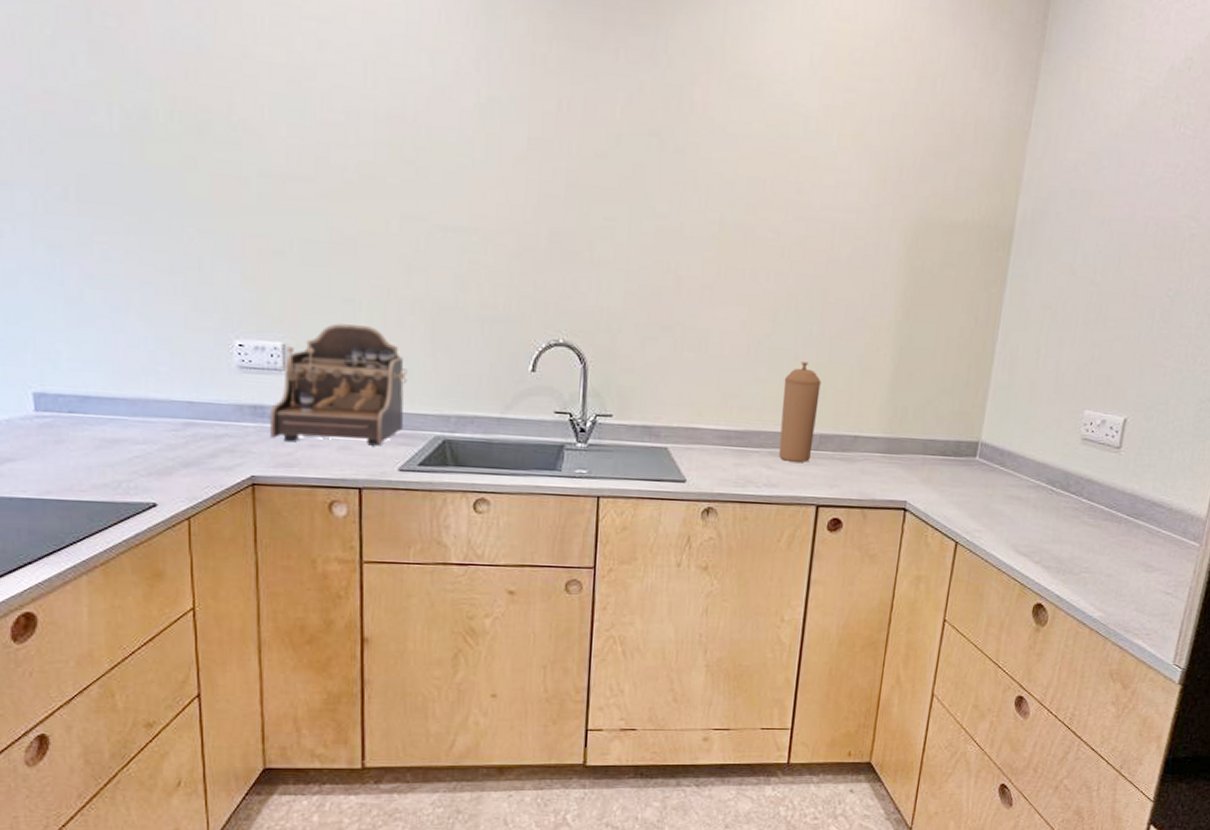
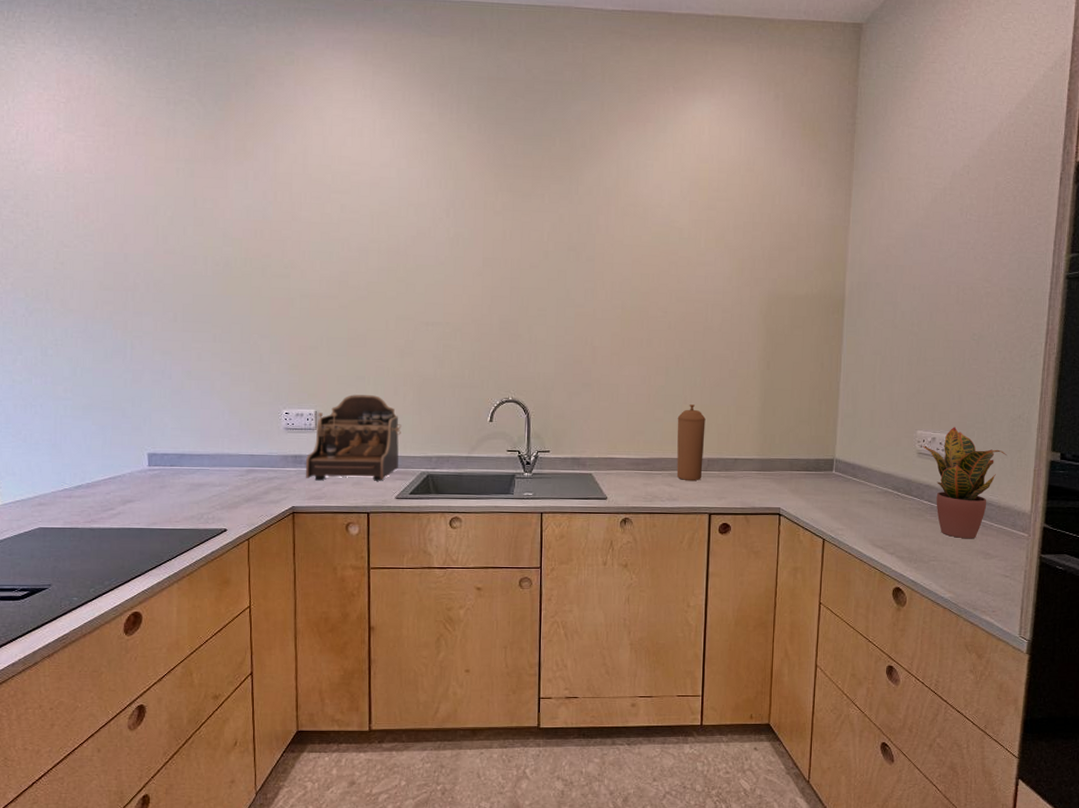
potted plant: none [1088,408,1189,548] -> present [922,427,1008,539]

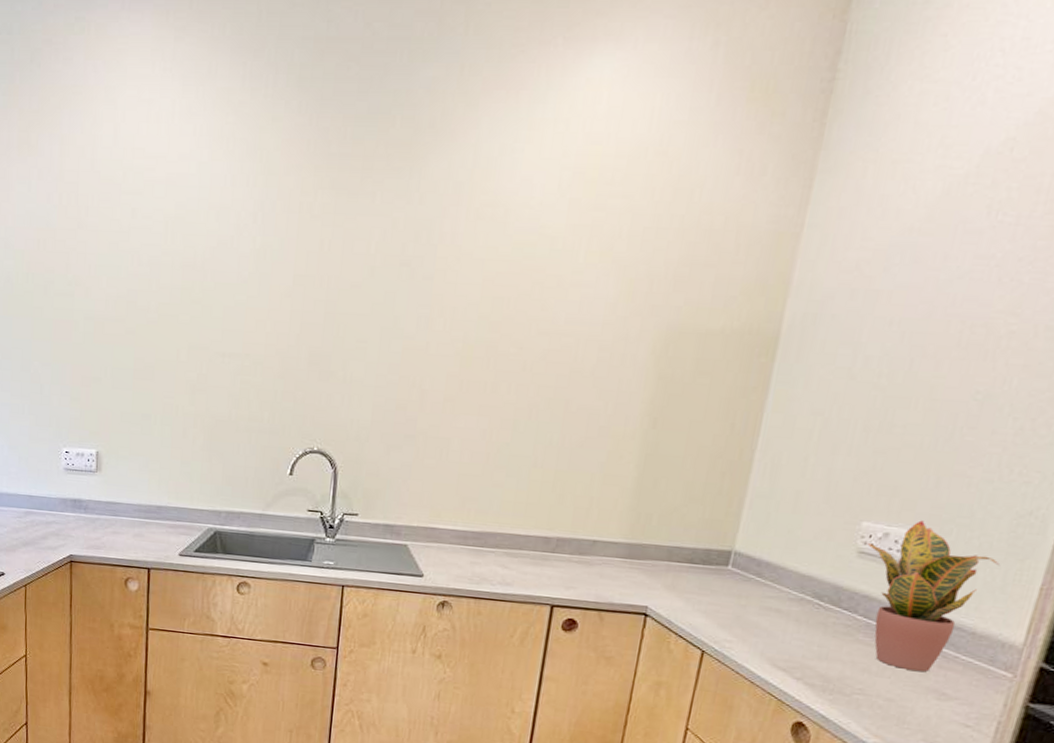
spice rack: present [305,395,401,481] -> none [84,435,189,535]
canister: present [676,404,706,480] -> none [514,468,560,564]

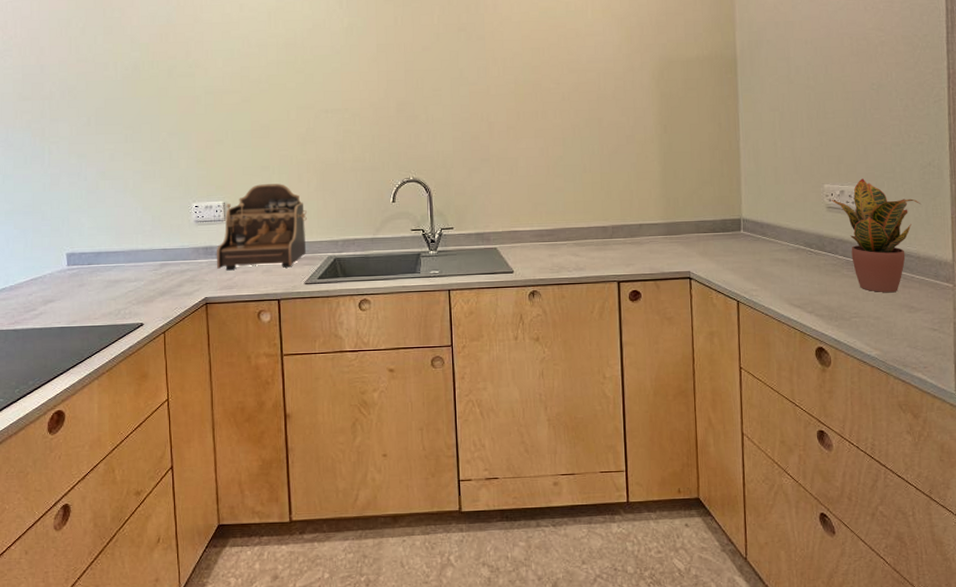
spice rack: none [84,435,189,535] -> present [216,184,307,271]

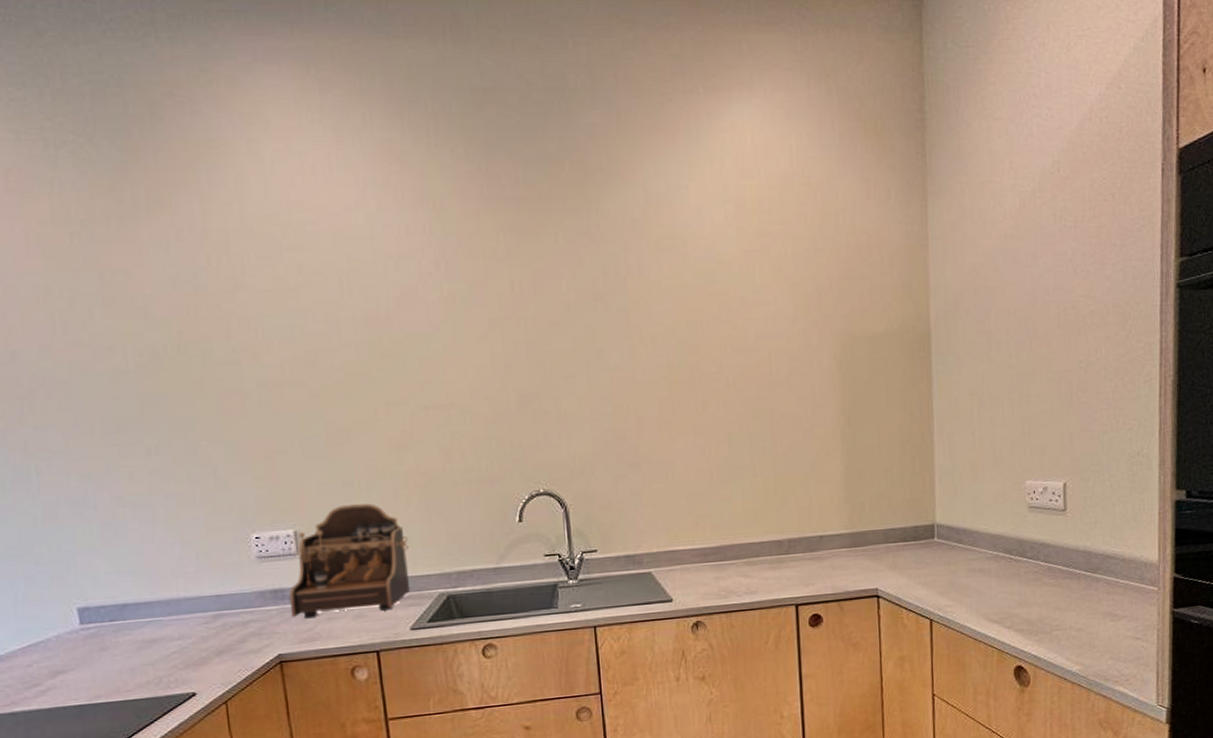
potted plant: present [831,178,922,293] -> none [1033,472,1129,601]

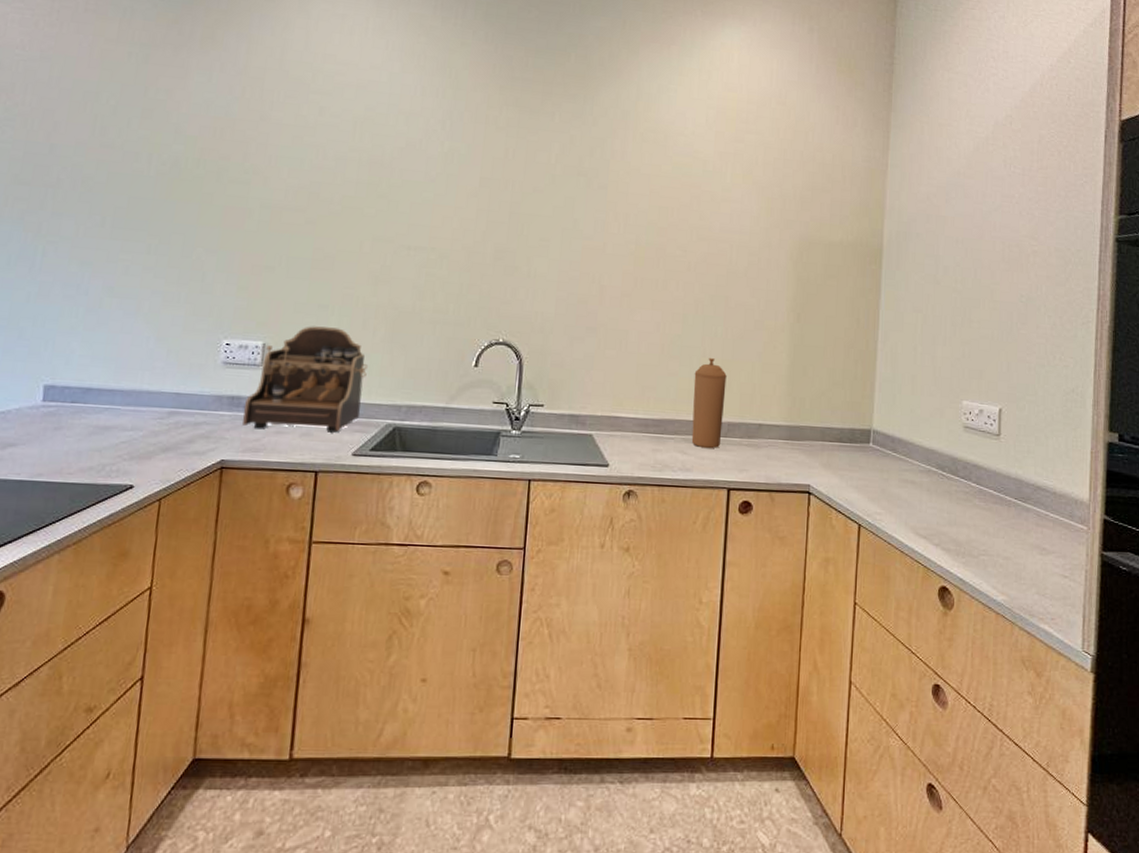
canister: none [747,476,783,568] -> present [691,358,727,448]

